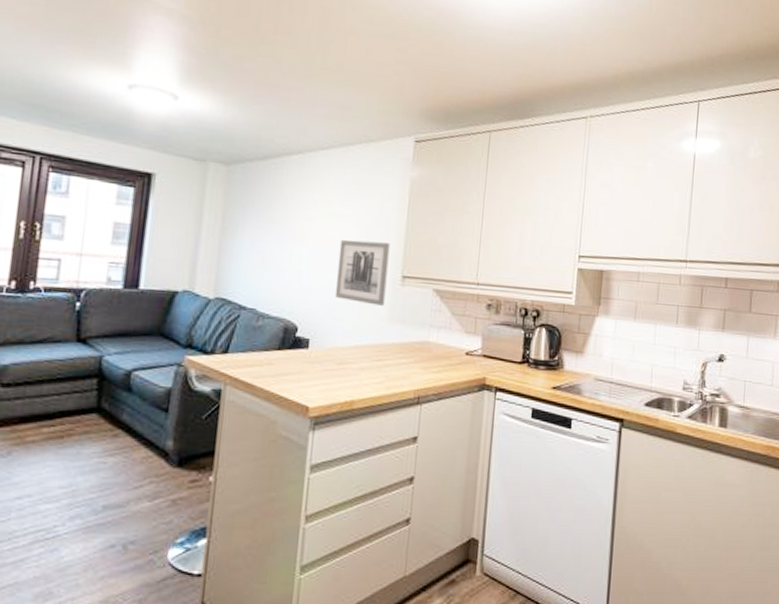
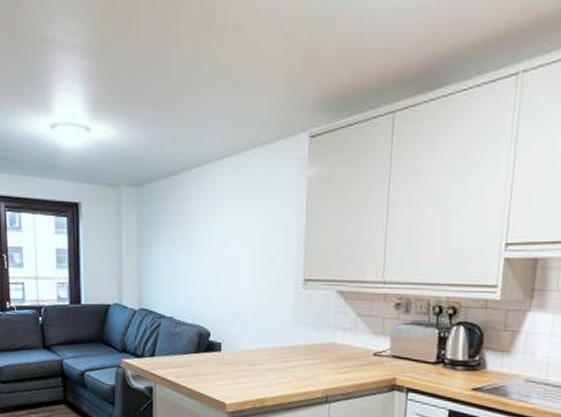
wall art: present [334,239,390,306] -> none [240,247,290,310]

